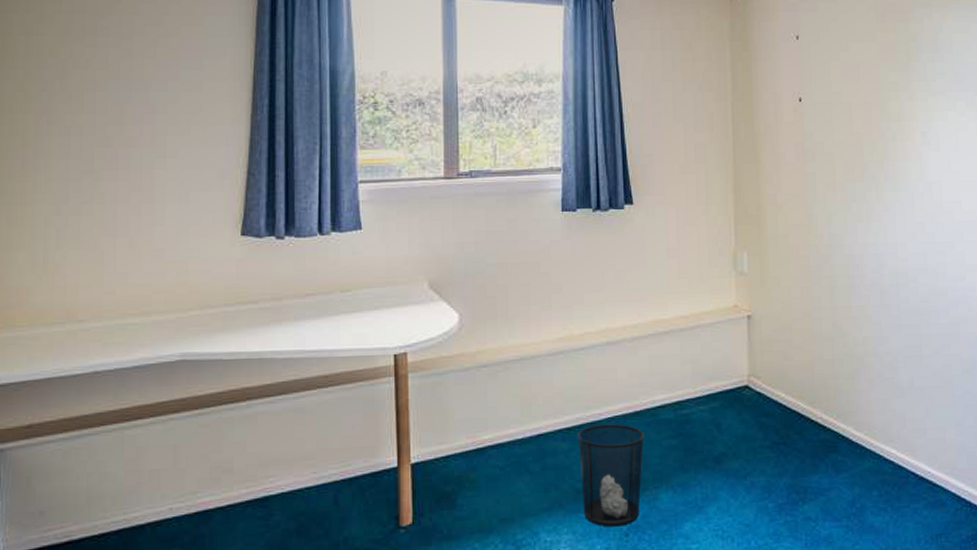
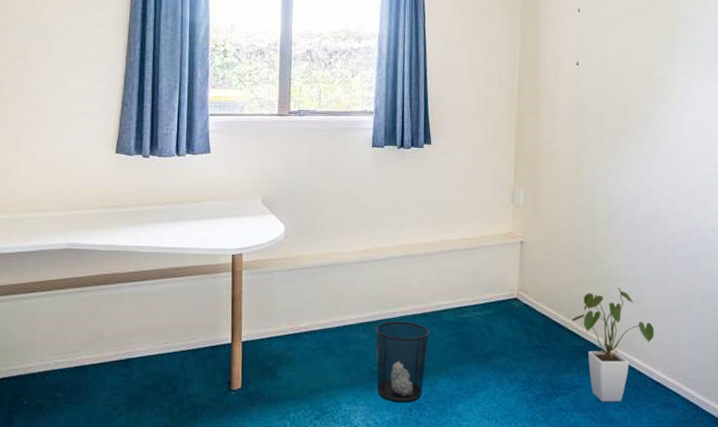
house plant: none [814,364,913,507] -> present [572,287,655,402]

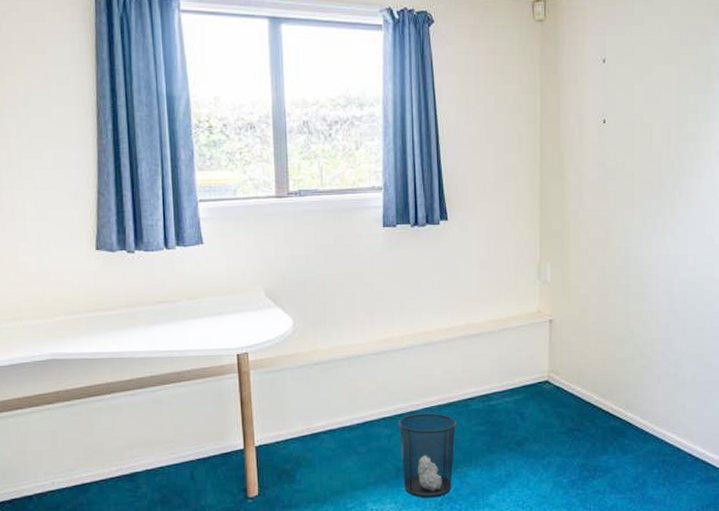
house plant: present [572,287,655,402] -> none [606,362,693,482]

